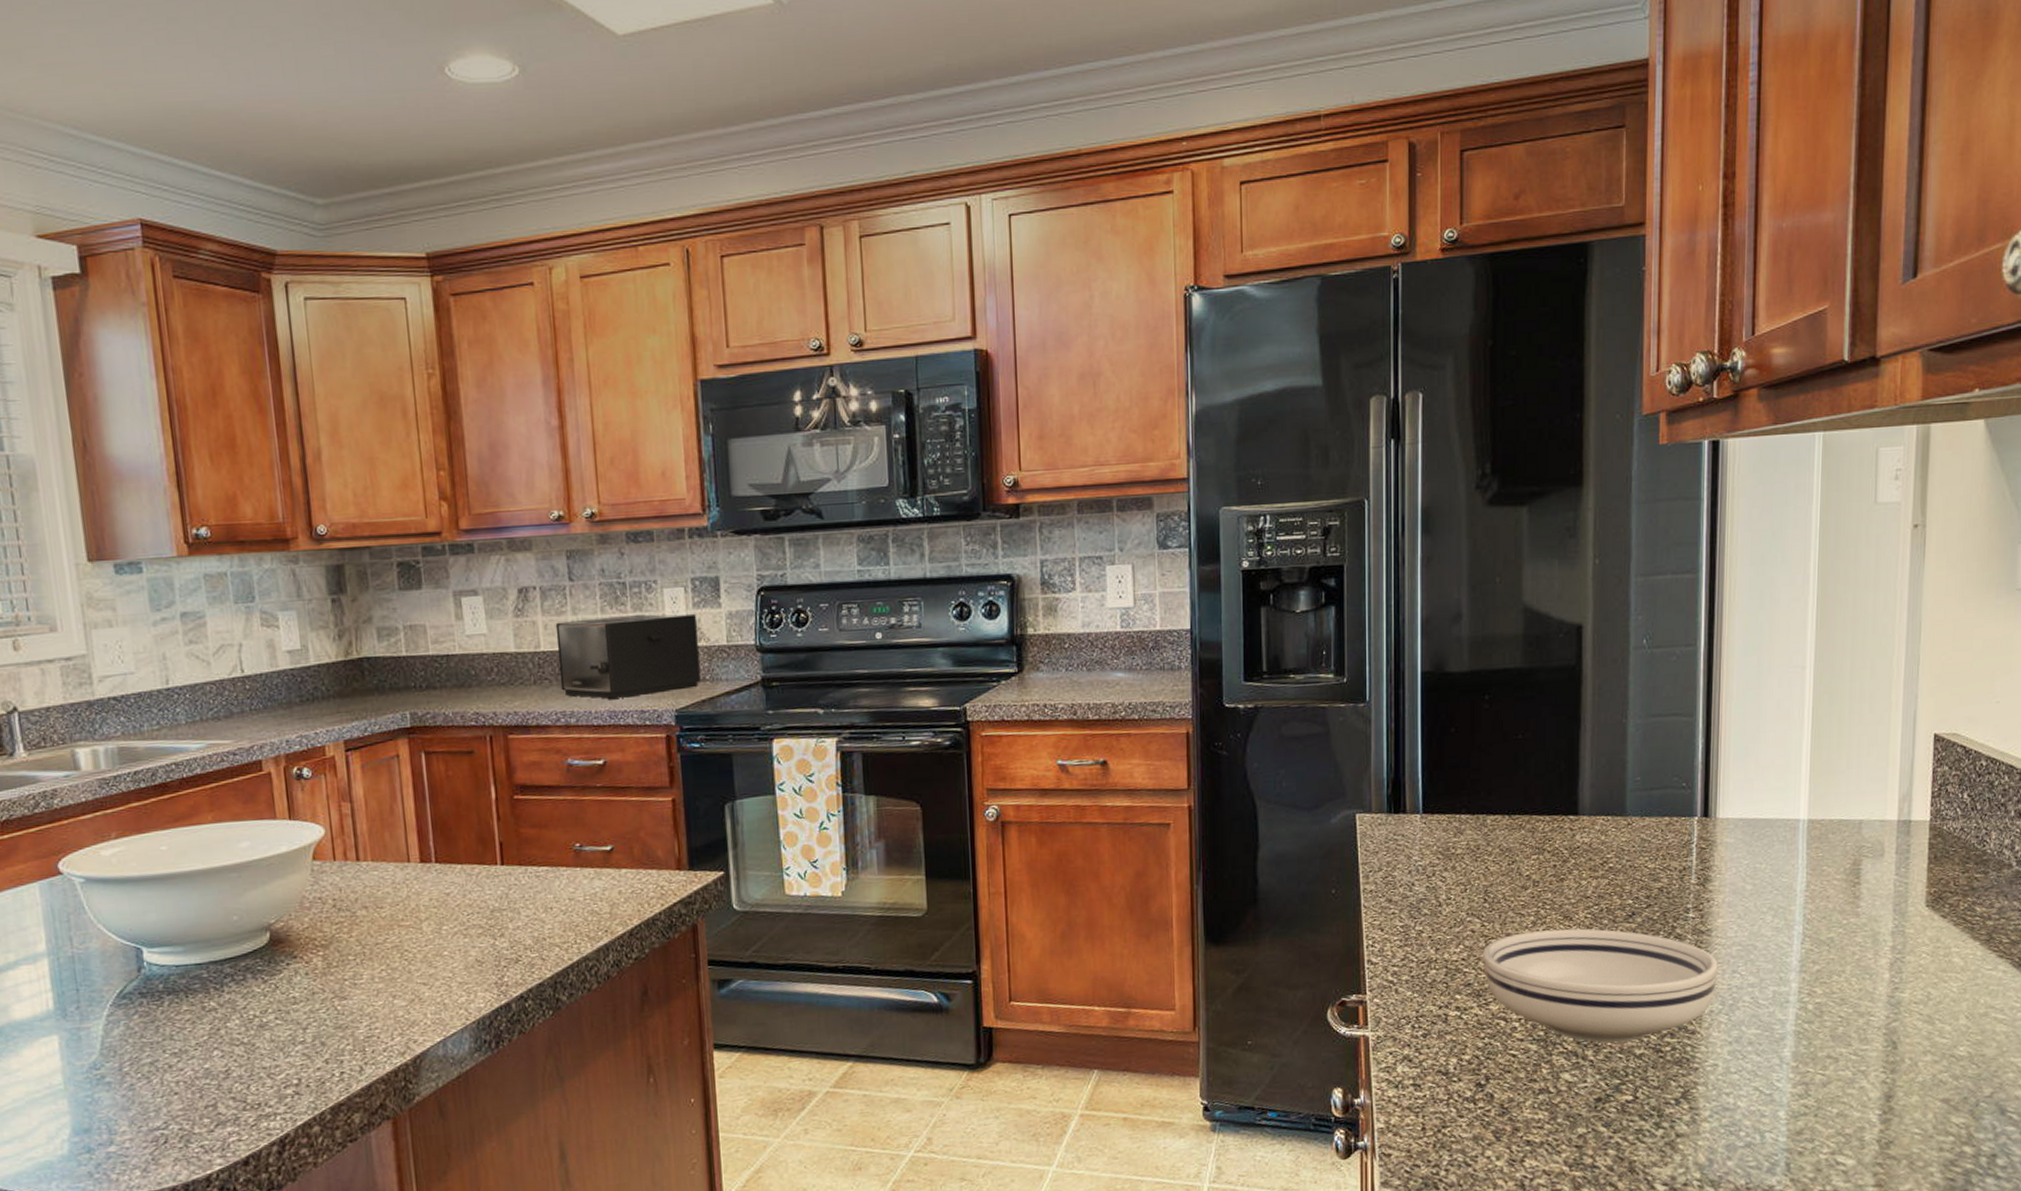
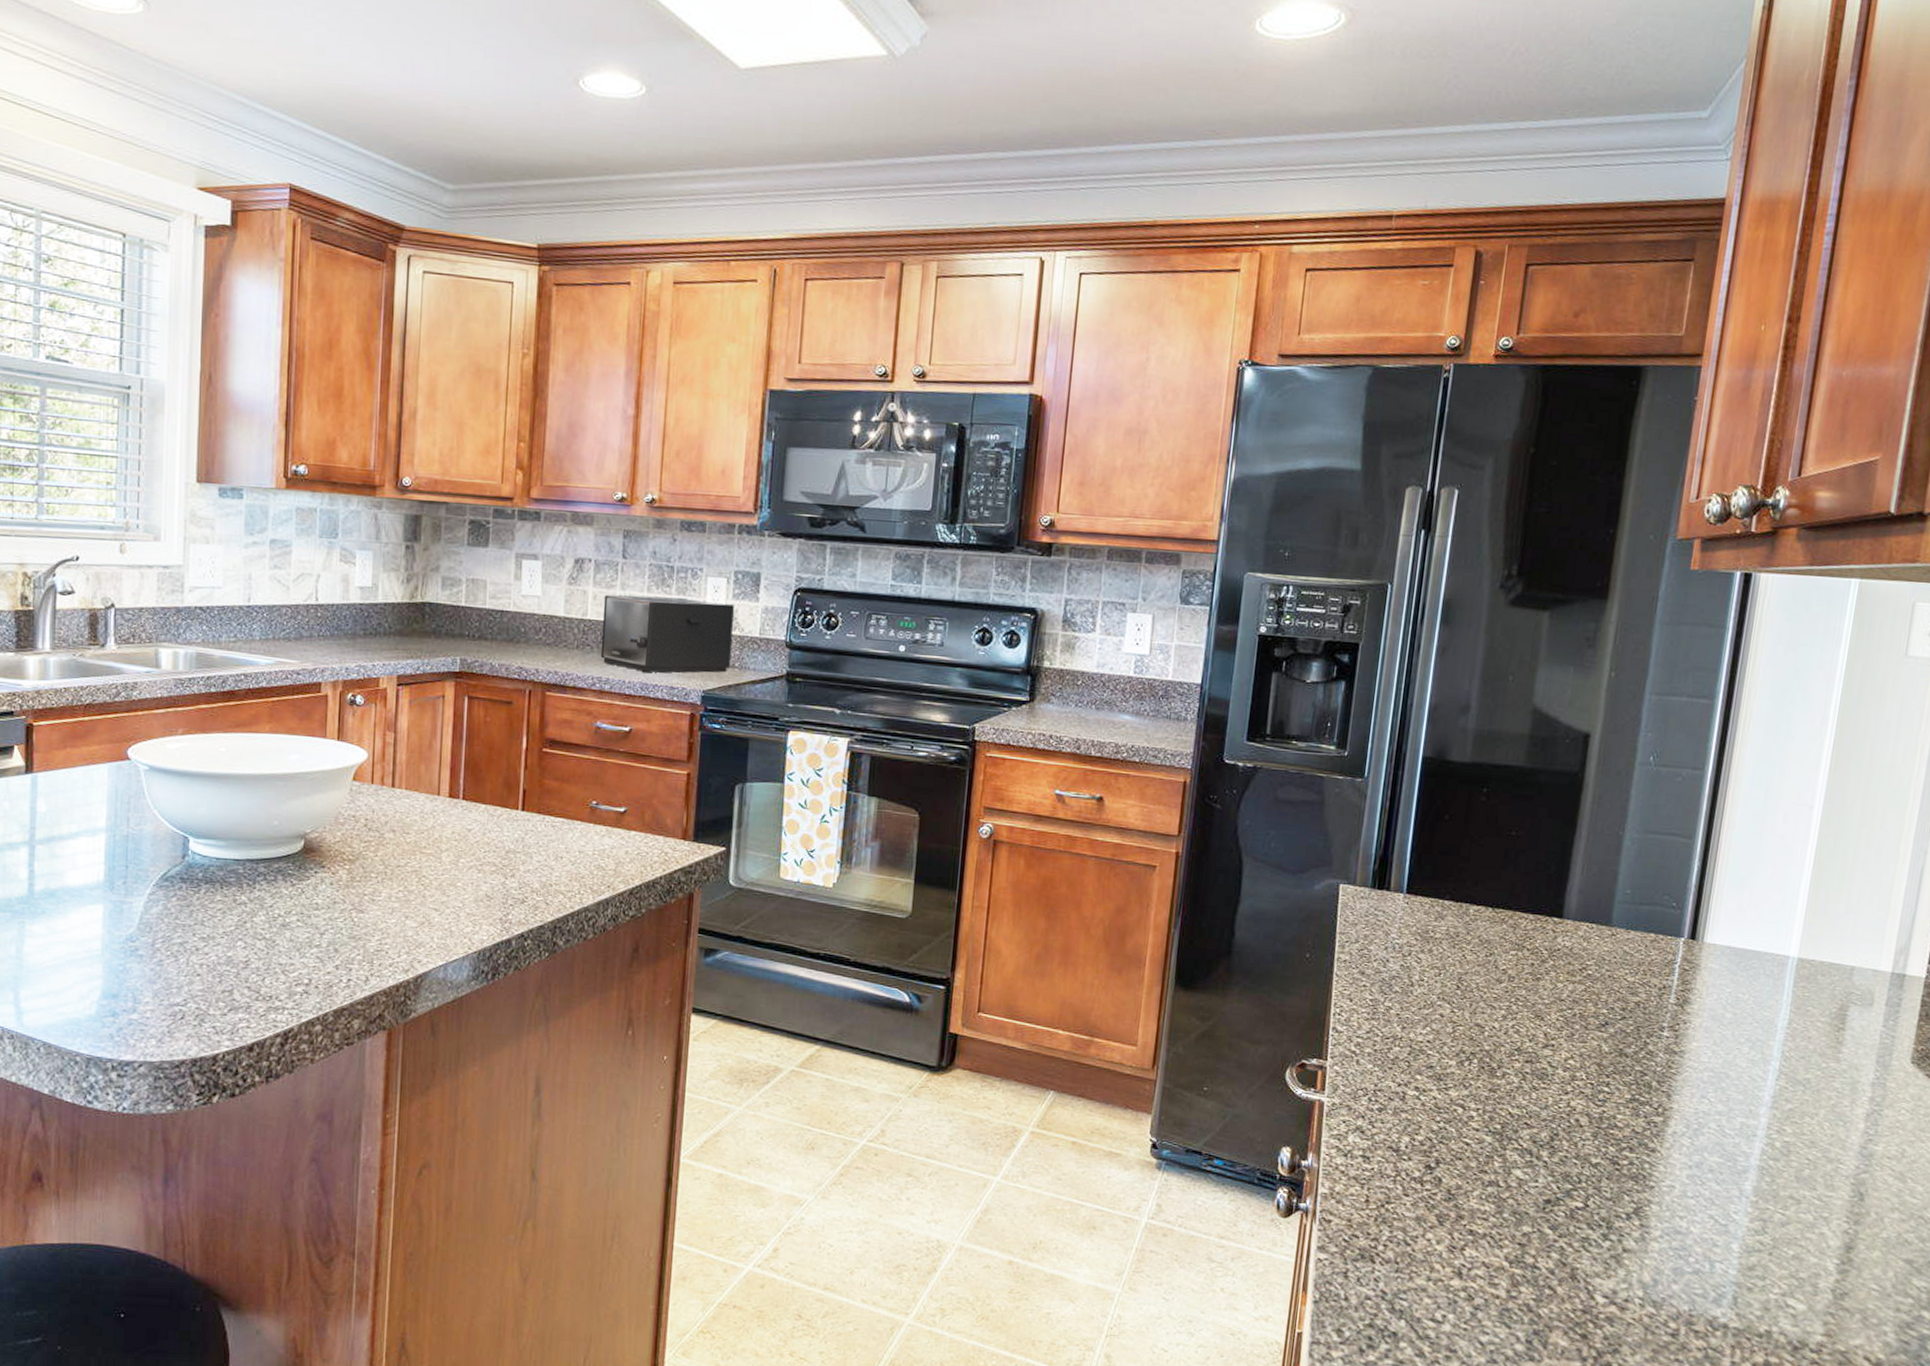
bowl: present [1482,928,1718,1043] -> none [1448,1024,1688,1149]

